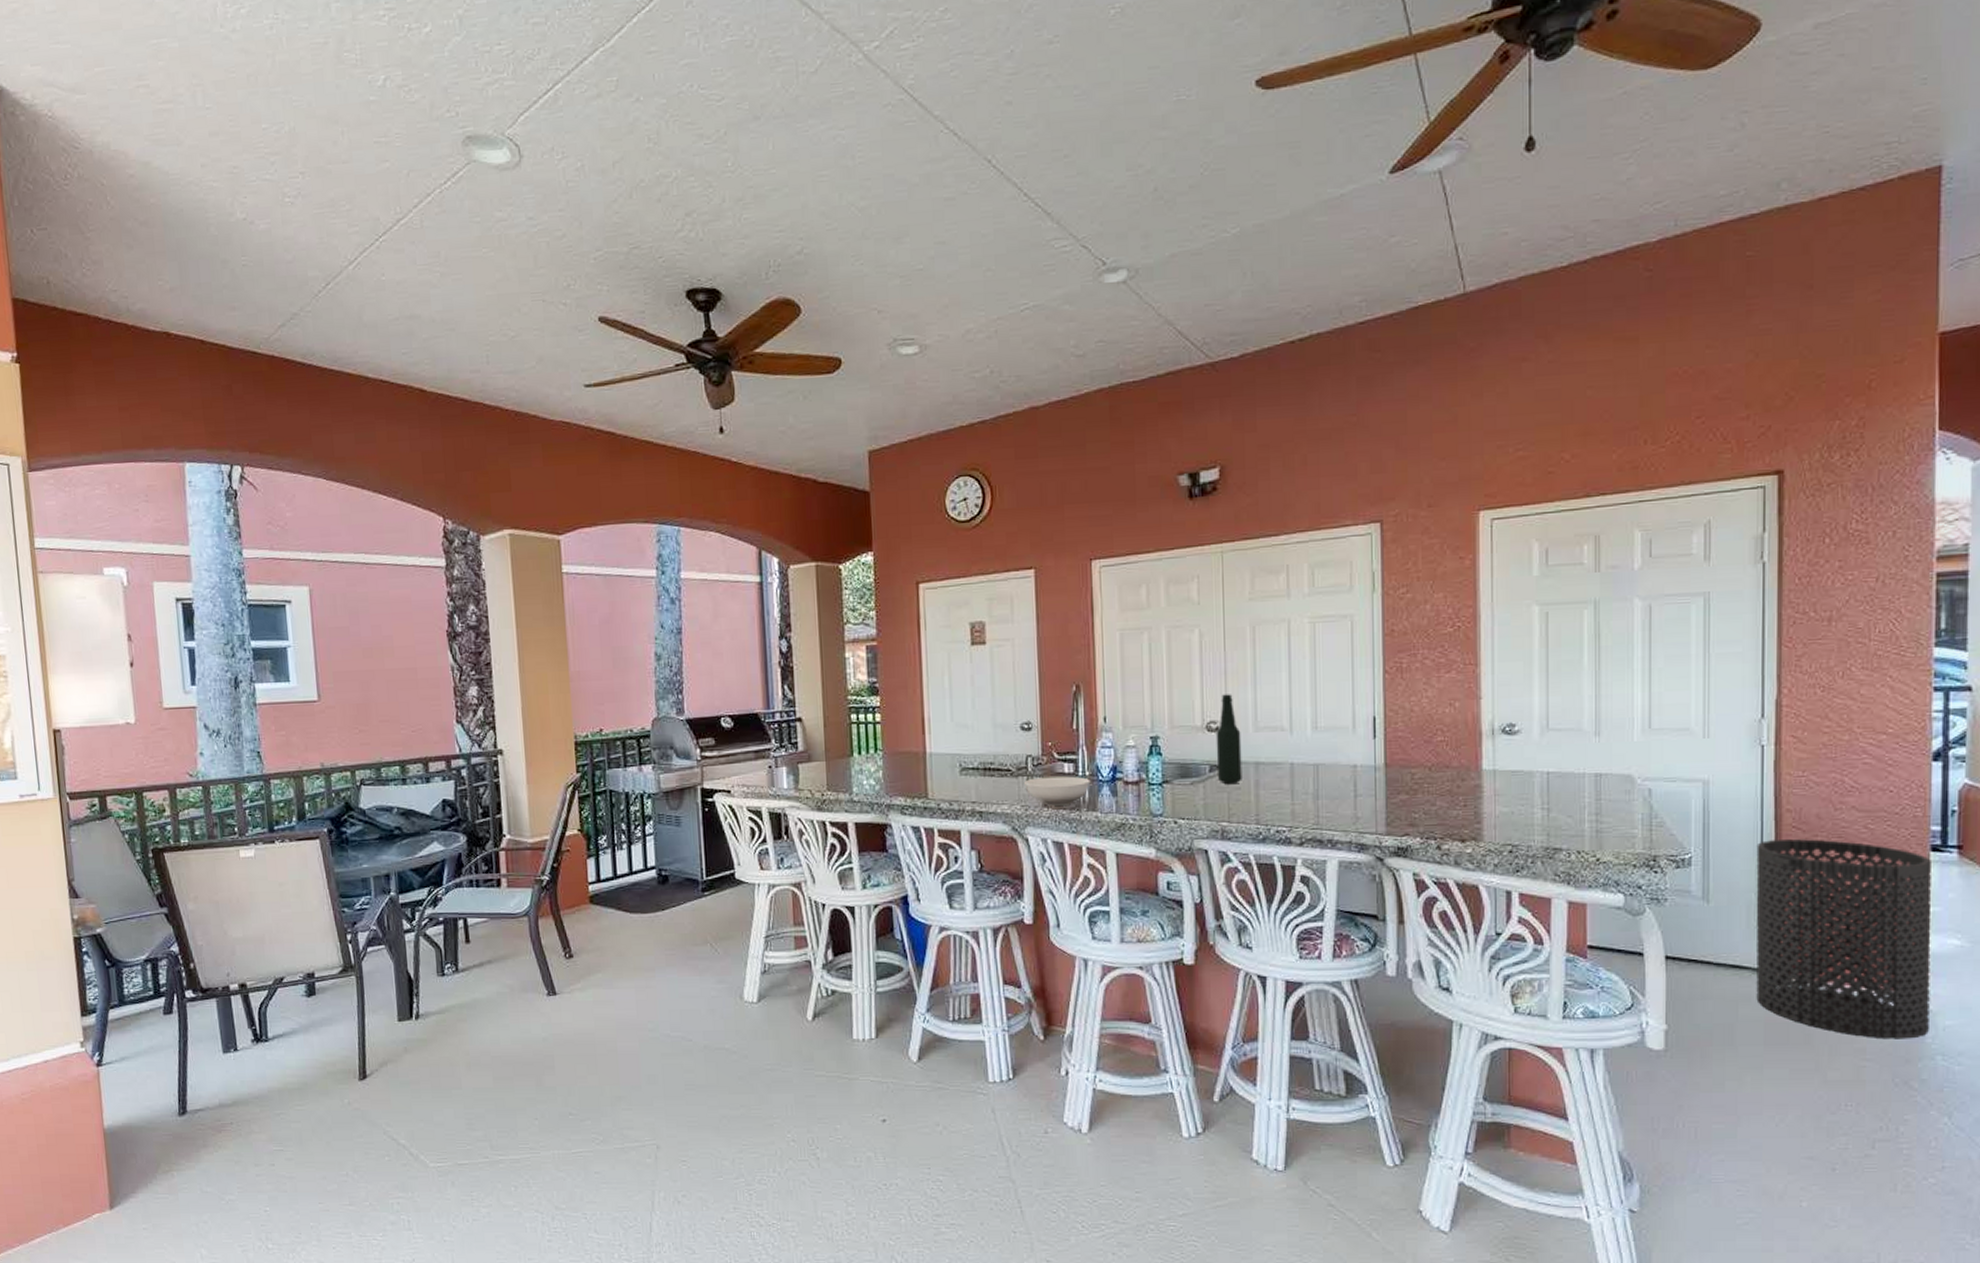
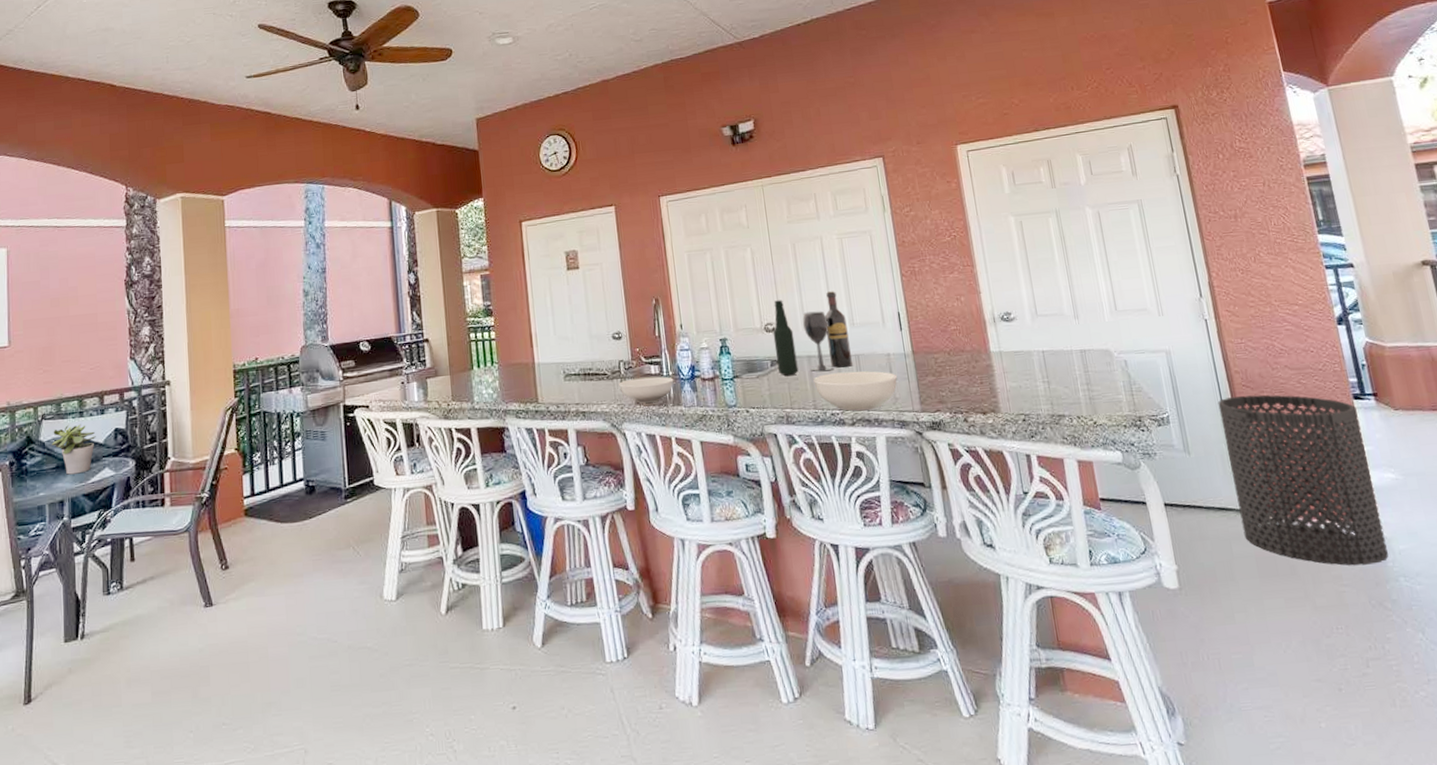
potted plant: none [372,791,422,847] -> present [51,424,96,475]
wine glass: none [1253,710,1286,782] -> present [802,311,834,372]
bowl: none [1259,783,1363,830] -> present [813,371,898,412]
wine bottle: none [1281,687,1310,778] -> present [824,291,853,368]

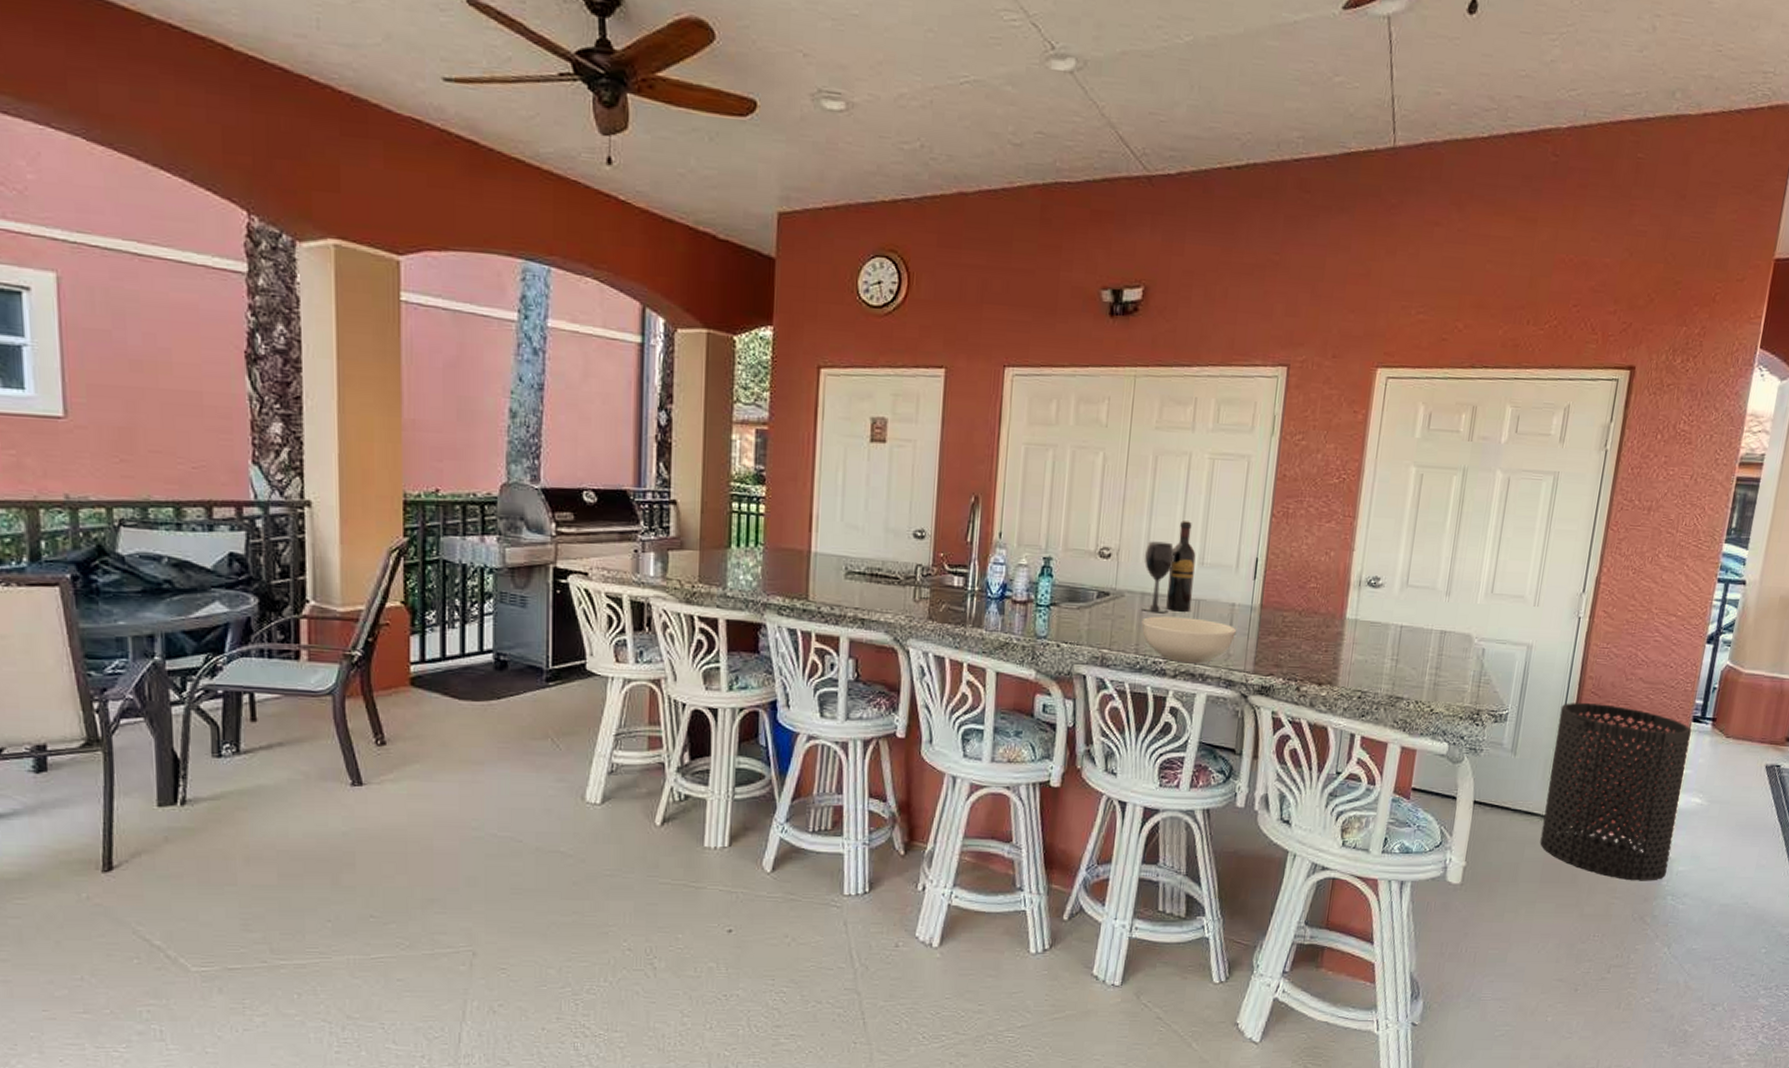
potted plant: present [51,424,96,475] -> none [134,537,201,604]
bowl: present [618,376,674,403] -> none [910,588,979,620]
beer bottle: present [772,300,799,376] -> none [1104,521,1132,612]

